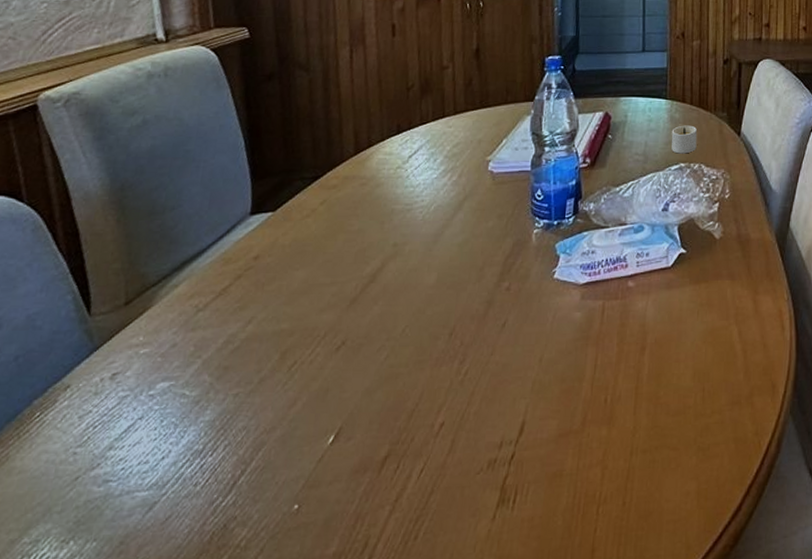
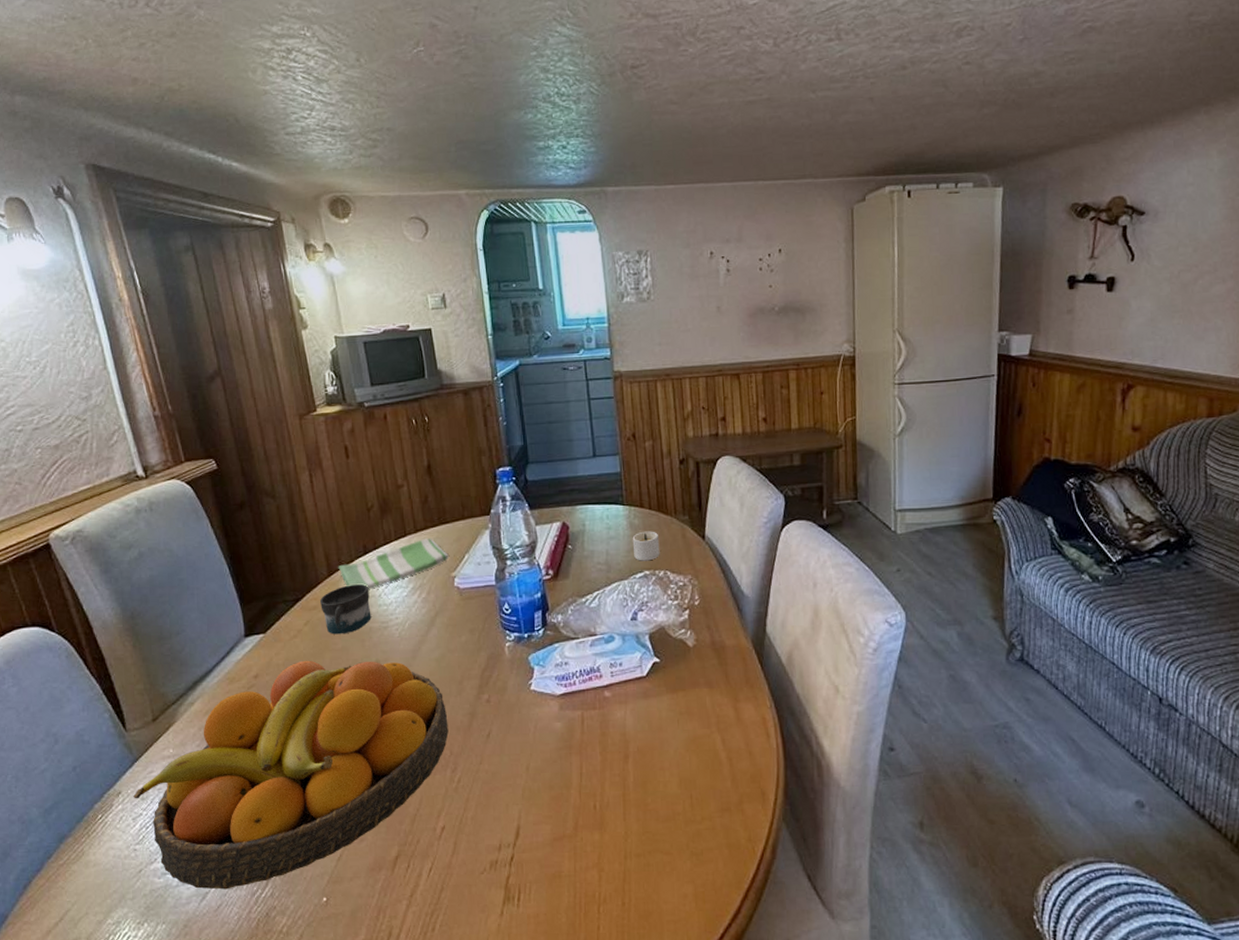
fruit bowl: none [84,241,463,498] -> present [133,660,449,890]
mug: none [341,163,397,215] -> present [320,583,371,635]
dish towel: none [367,120,486,168] -> present [338,538,449,588]

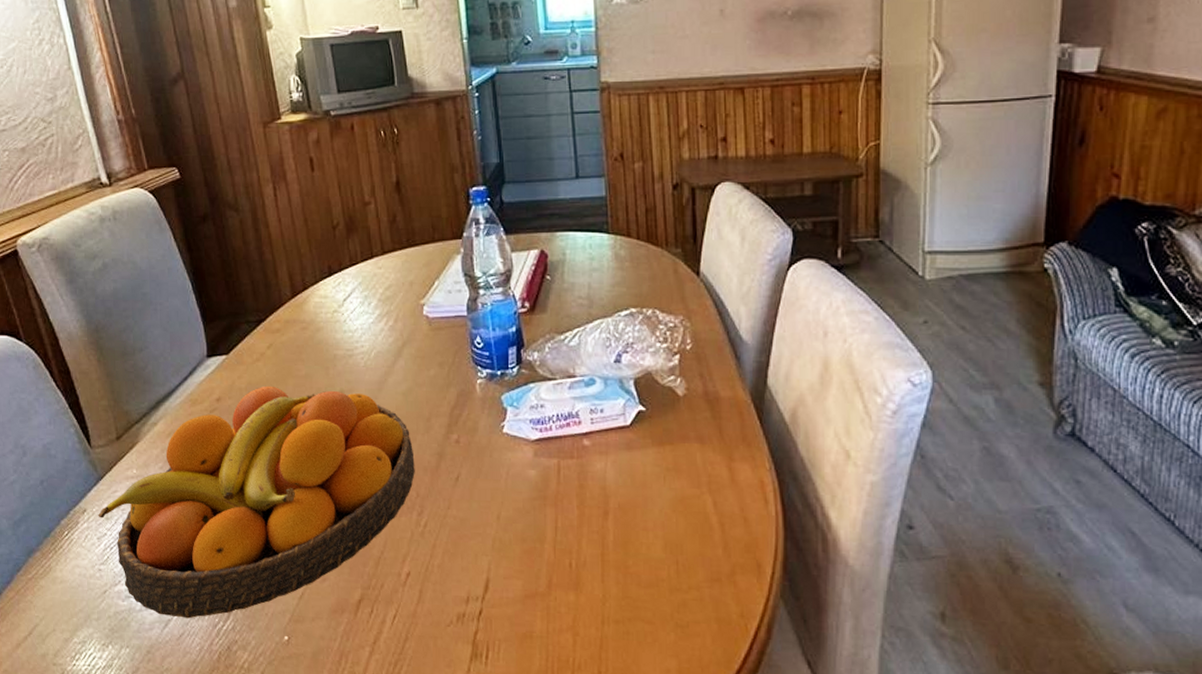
mug: present [320,583,371,635] -> none [284,307,336,361]
dish towel: present [338,538,449,588] -> none [302,261,418,312]
candle: present [632,531,660,561] -> none [617,264,648,297]

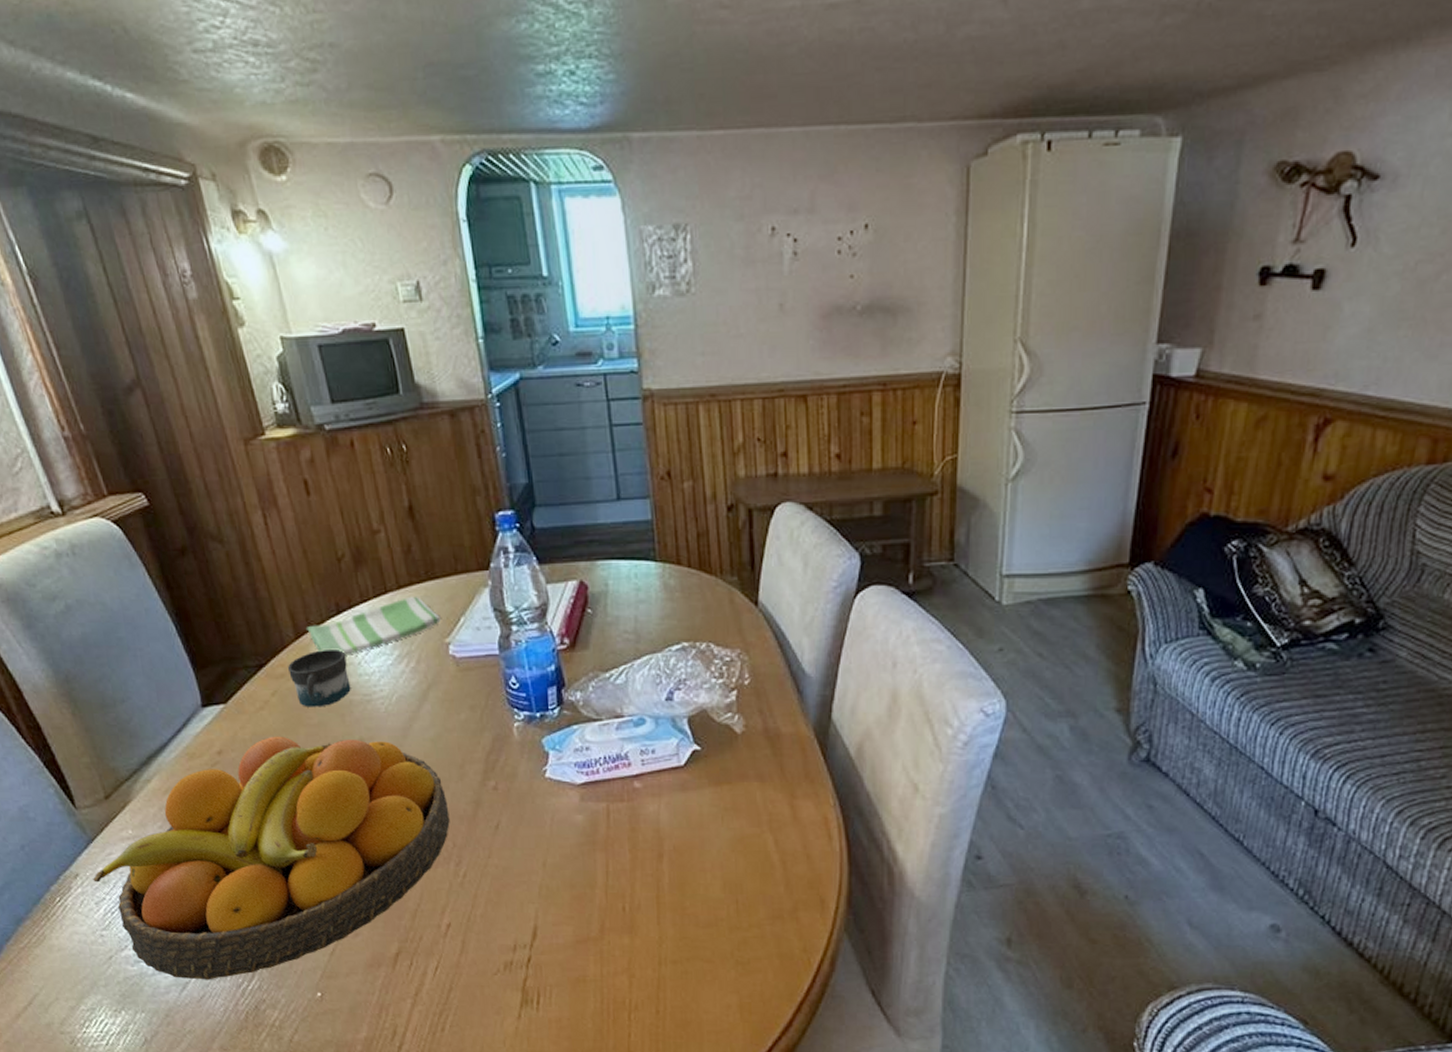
mug: none [284,307,336,361] -> present [288,648,351,707]
dish towel: none [302,261,418,312] -> present [307,596,441,654]

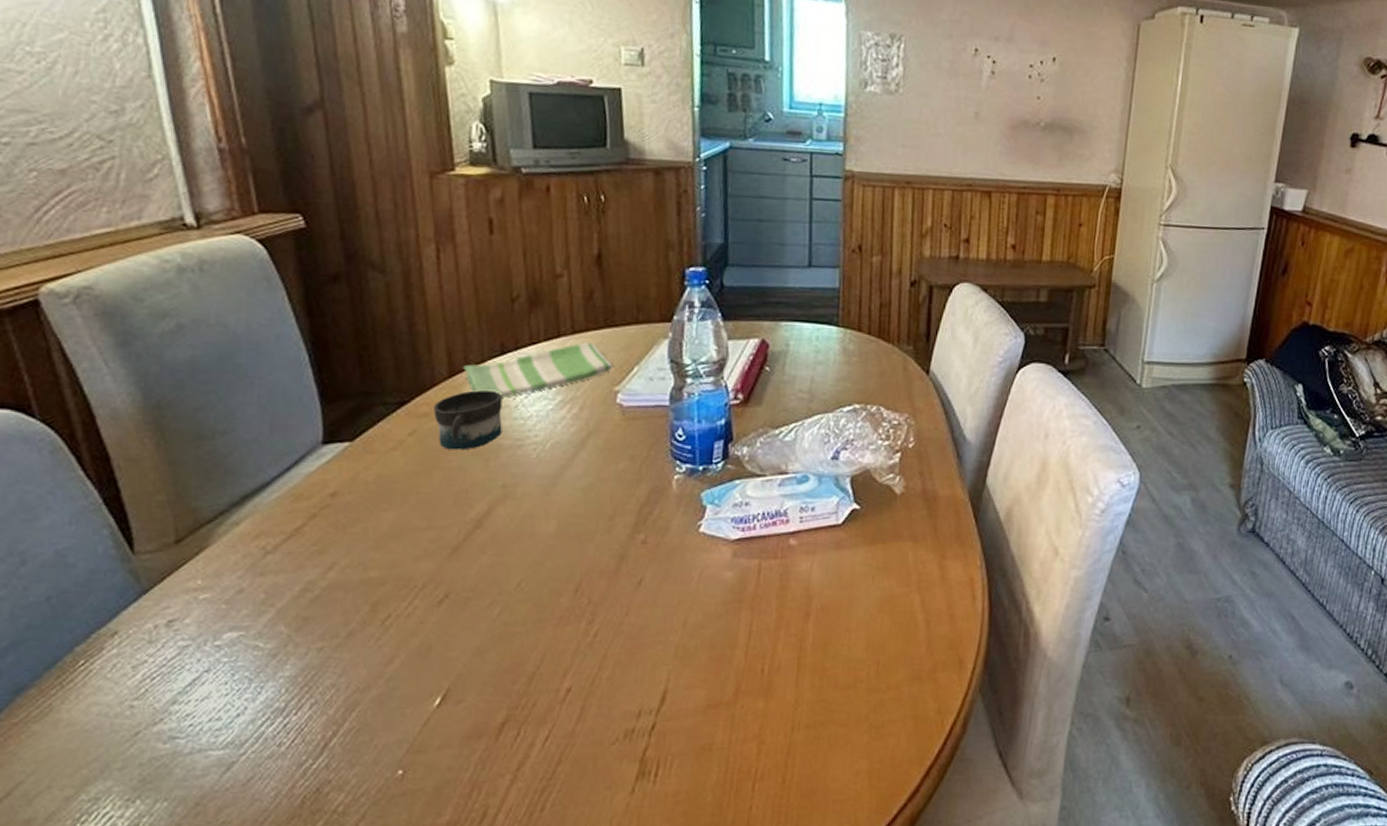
fruit bowl: present [93,736,450,980] -> none [136,478,590,759]

